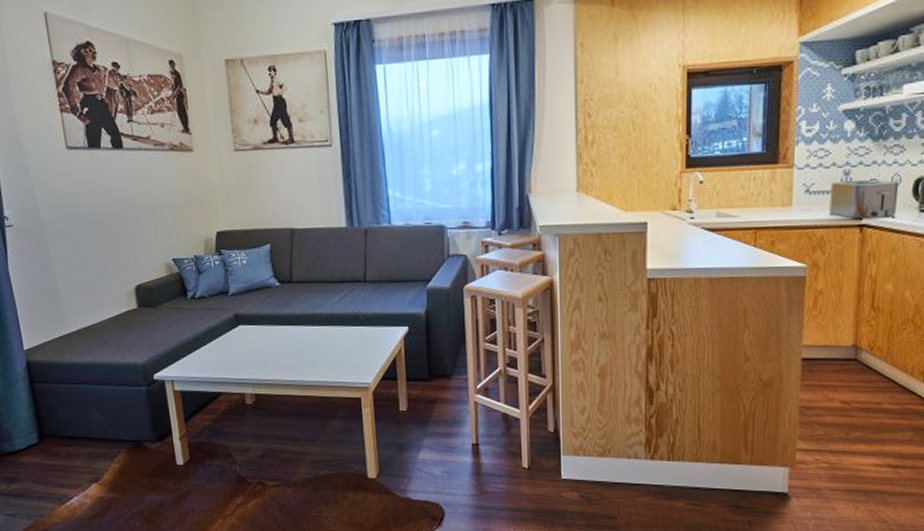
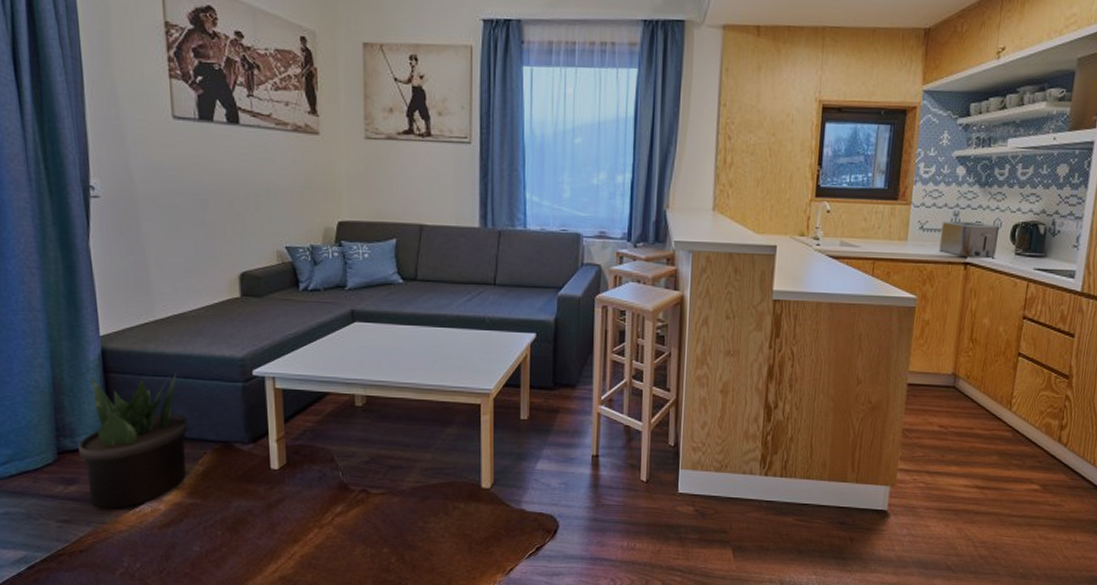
planter: none [15,379,106,504] -> present [78,371,189,509]

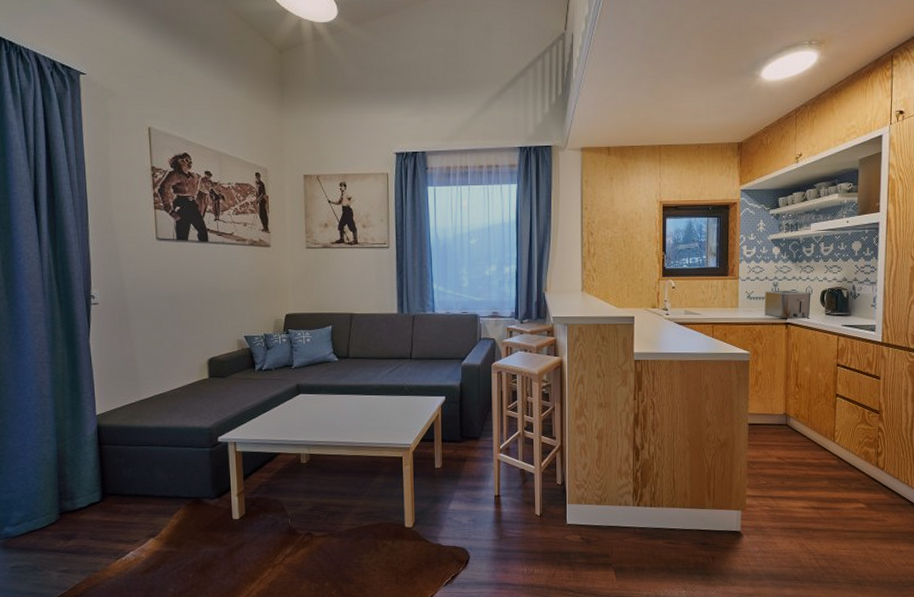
planter: present [78,371,189,509] -> none [76,441,166,559]

